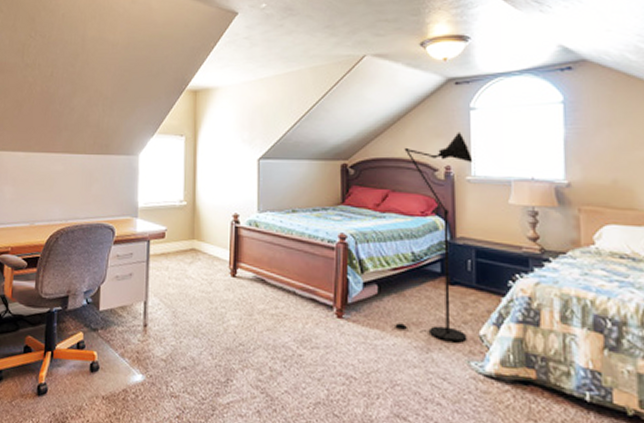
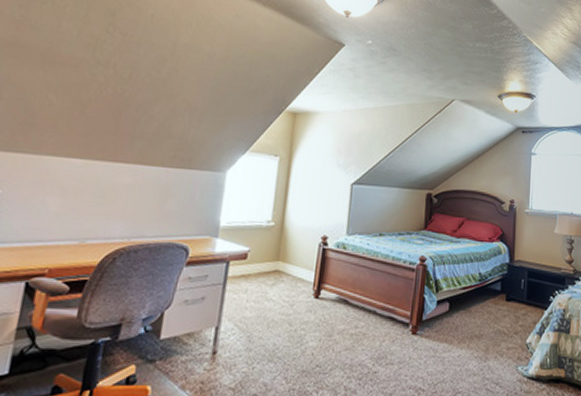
floor lamp: present [393,132,473,343] -> none [459,172,531,351]

